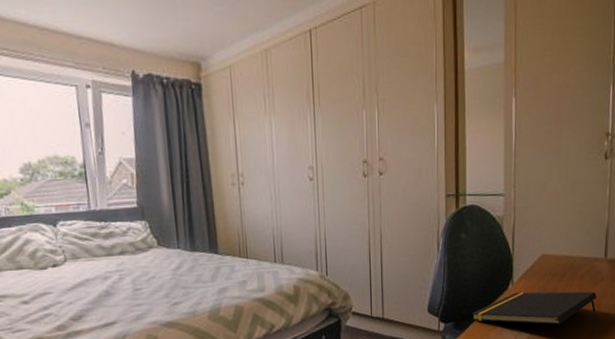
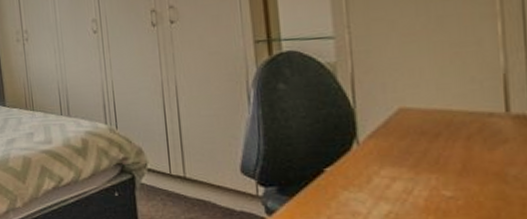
notepad: present [471,291,597,325] -> none [300,154,499,198]

